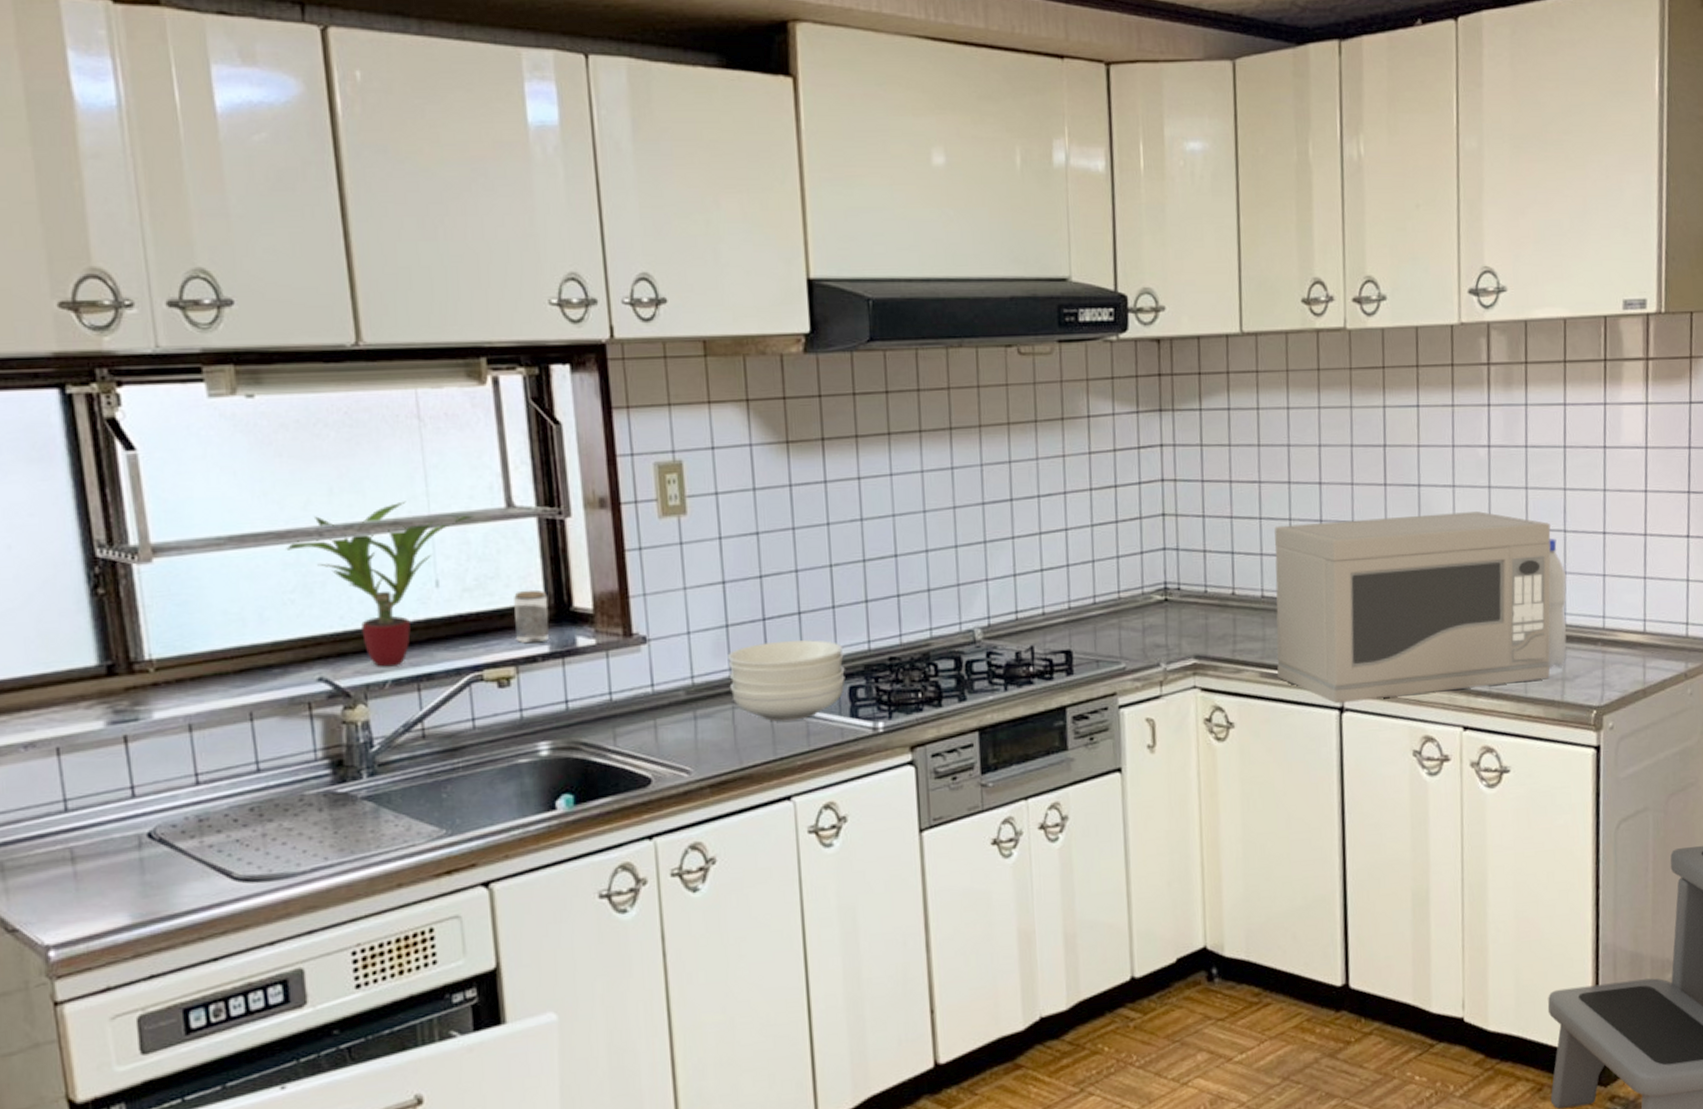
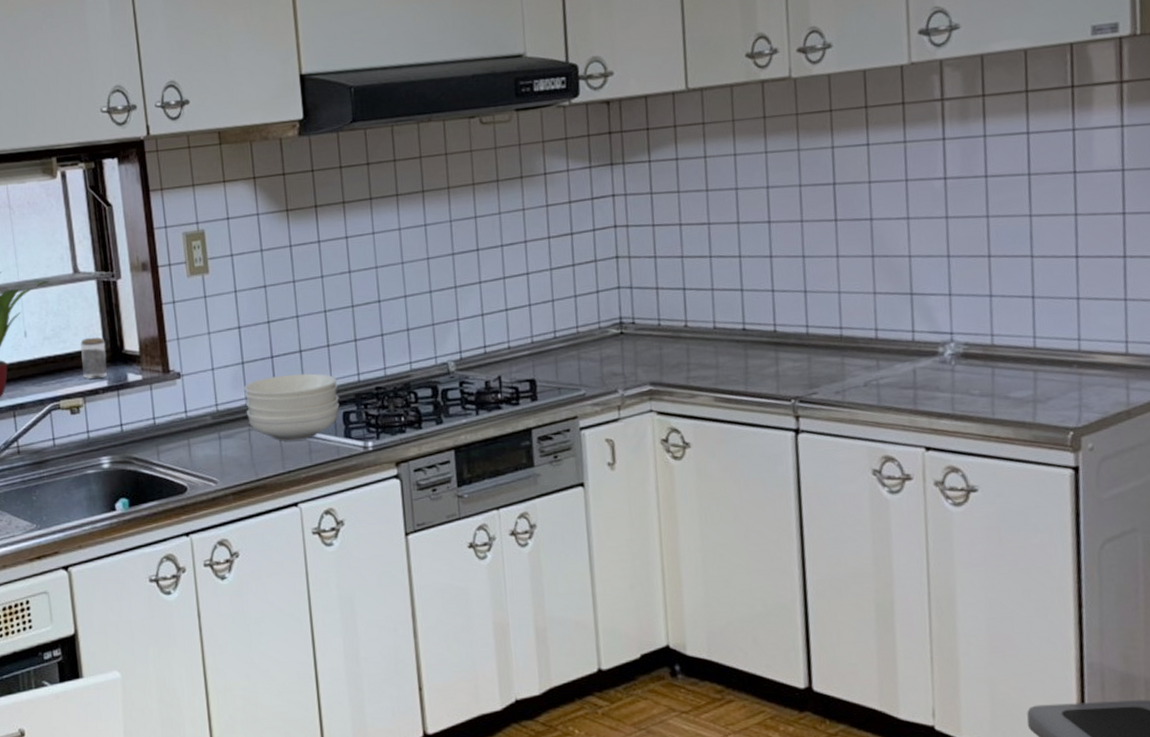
microwave: present [1274,511,1551,704] -> none [725,241,1020,426]
water bottle: present [1548,538,1567,668] -> none [1014,264,1037,391]

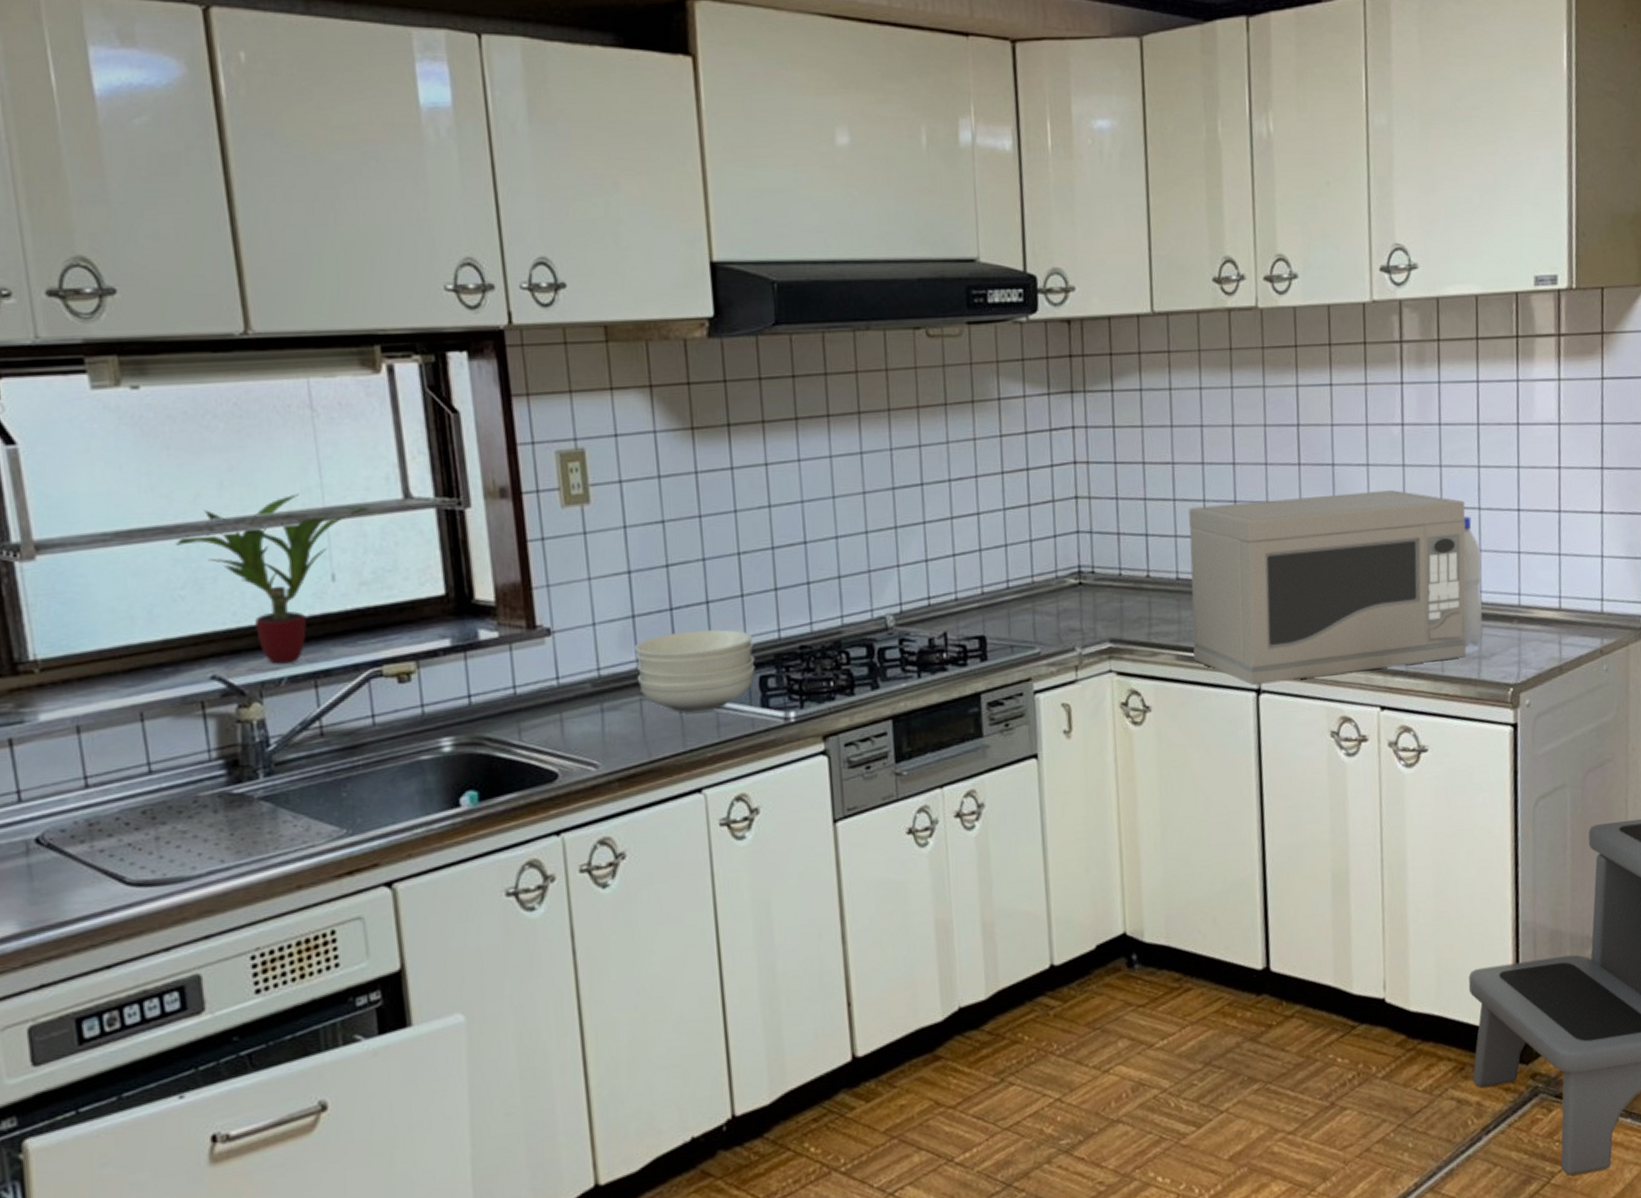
jar: present [80,337,107,379] -> none [412,582,450,638]
microwave: none [725,241,1020,426] -> present [1188,490,1467,686]
water bottle: none [1014,264,1037,391] -> present [1463,516,1483,647]

